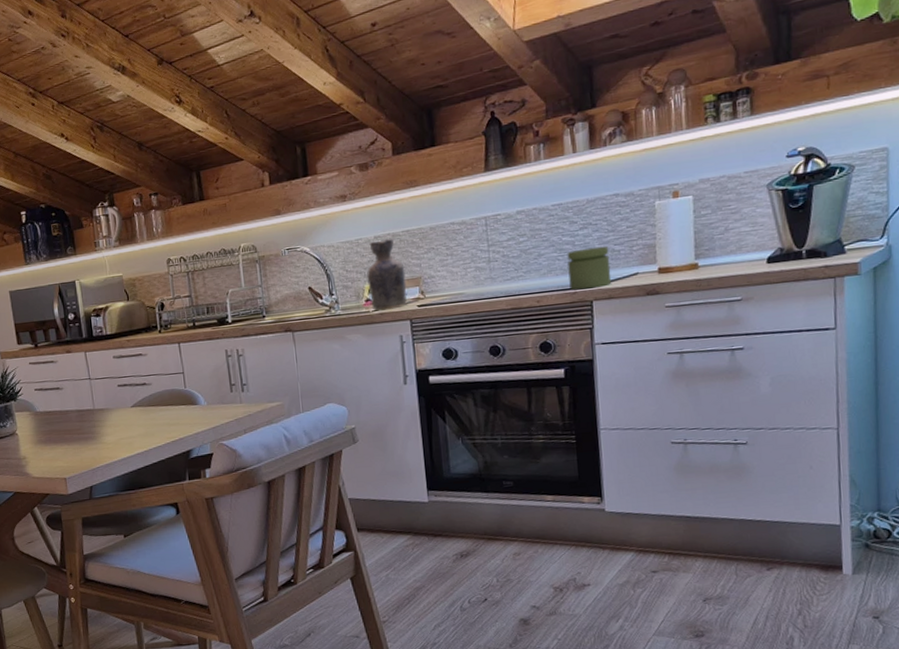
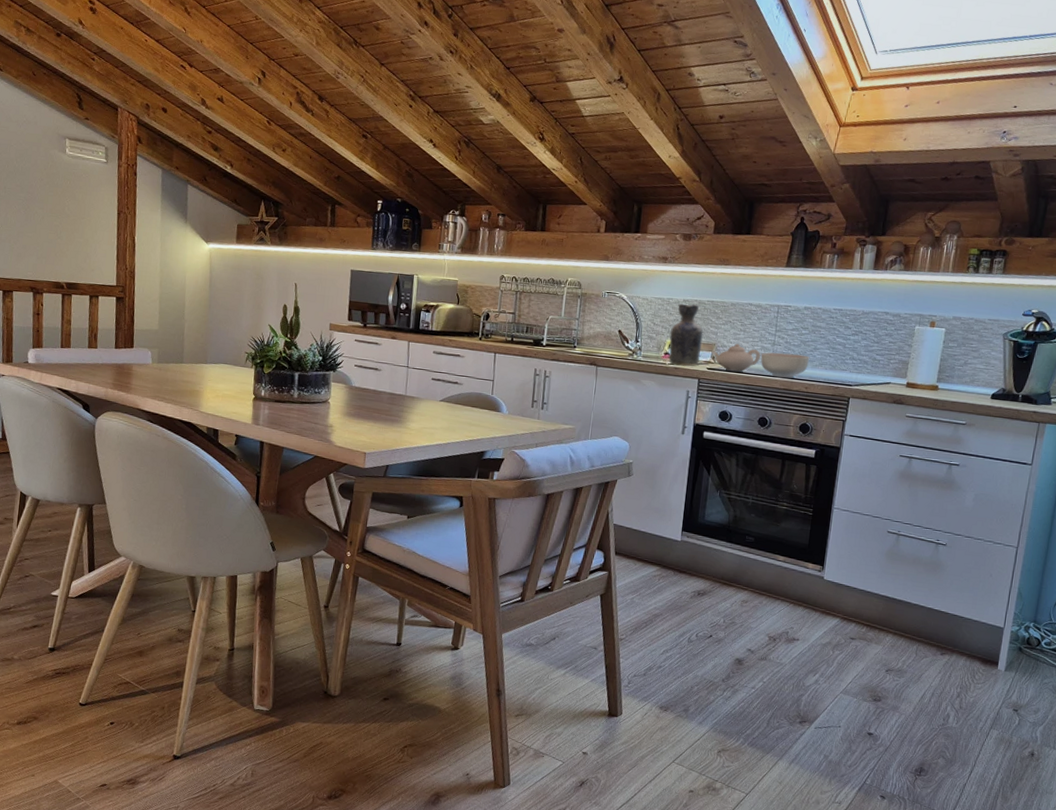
teapot: none [422,270,477,303] -> present [714,343,761,372]
bowl: none [476,265,536,298] -> present [760,352,810,379]
jar: present [567,246,612,291] -> none [834,351,872,388]

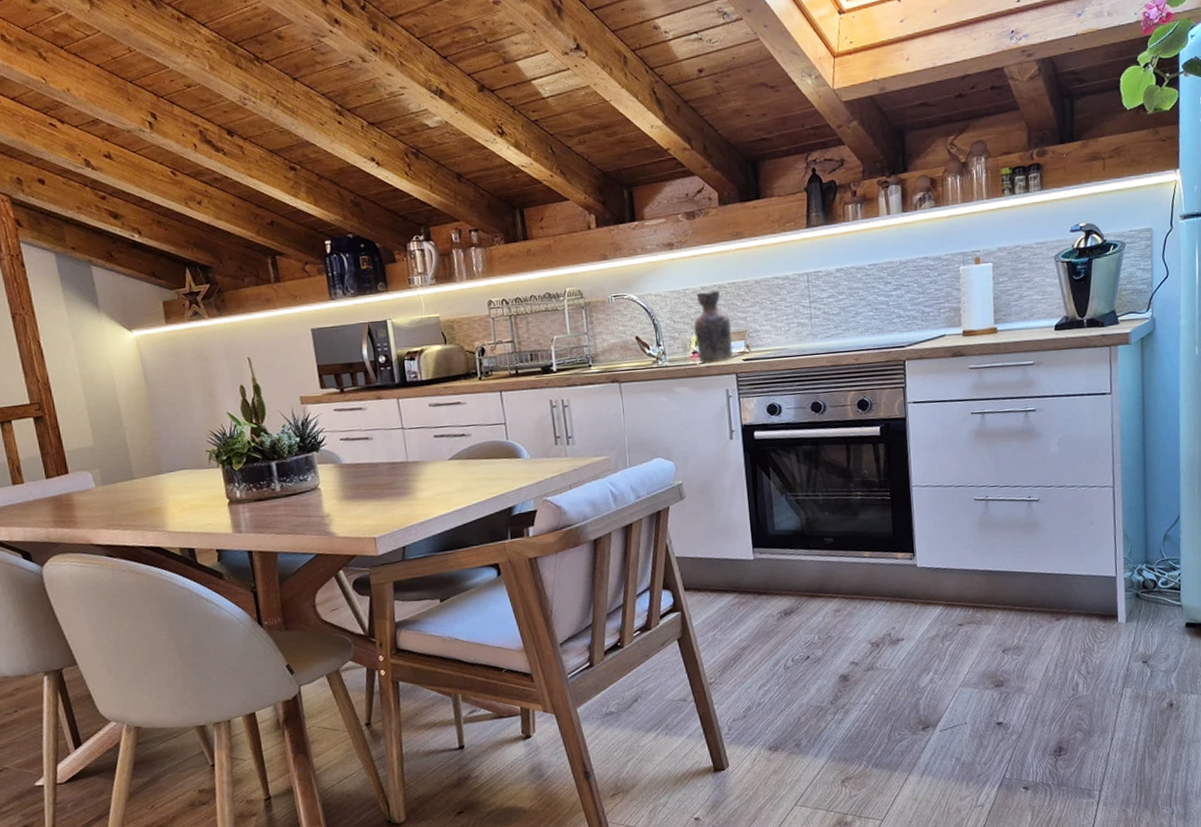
teapot: present [714,343,761,372] -> none [747,325,799,358]
bowl: present [760,352,810,379] -> none [799,323,854,355]

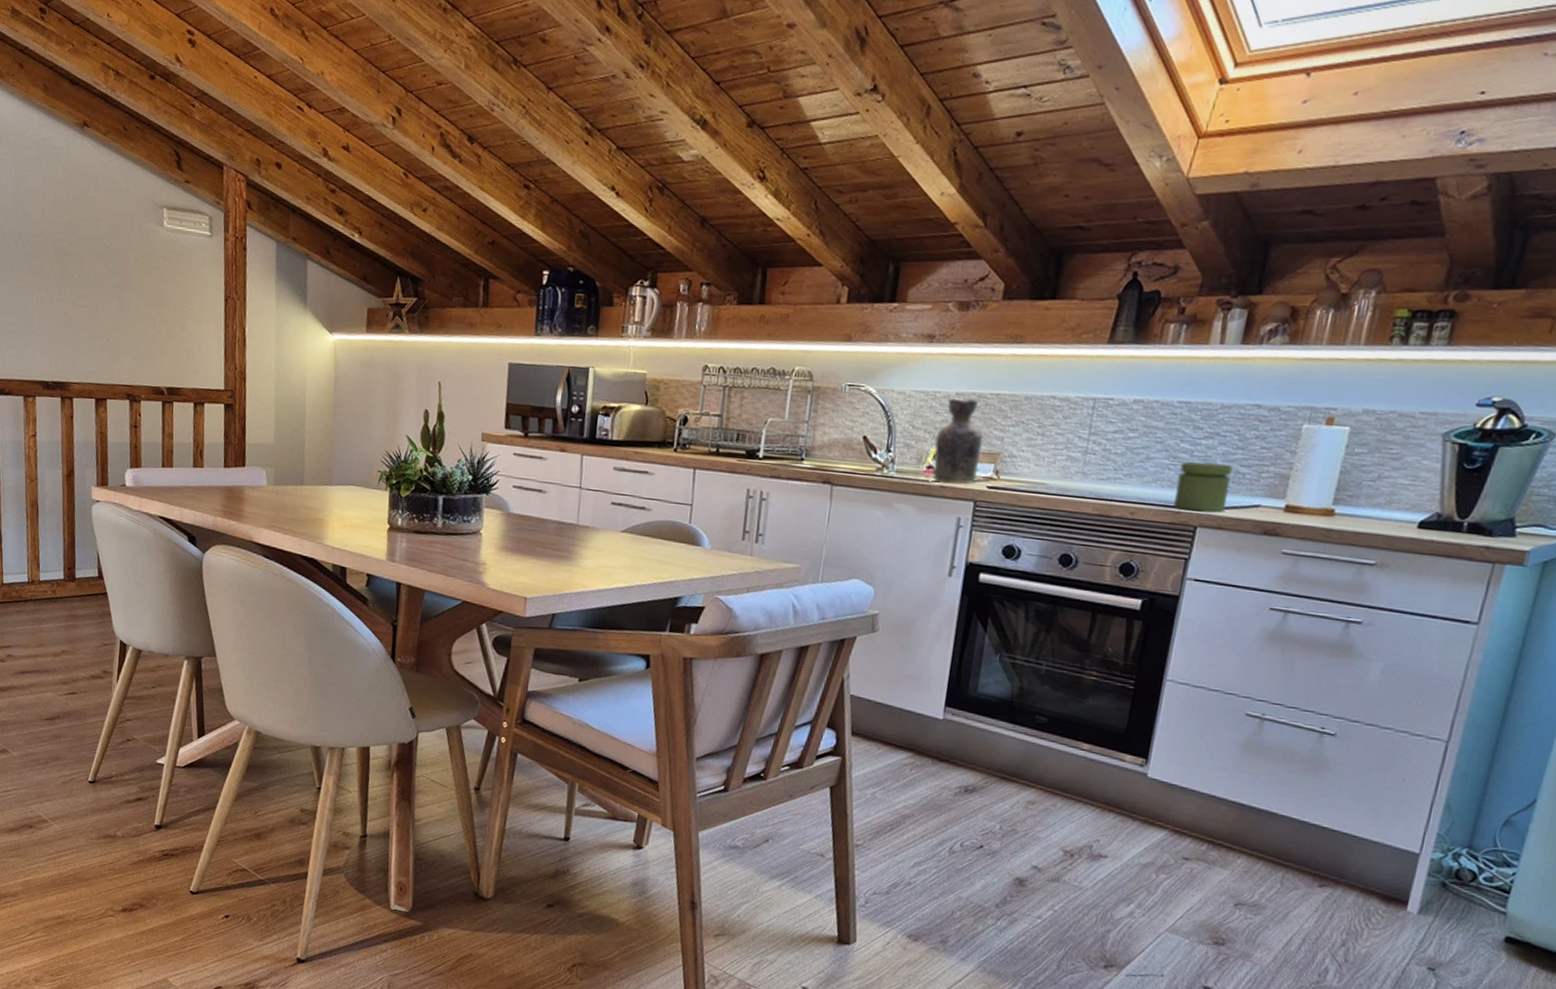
jar: none [882,307,922,350] -> present [1174,462,1233,513]

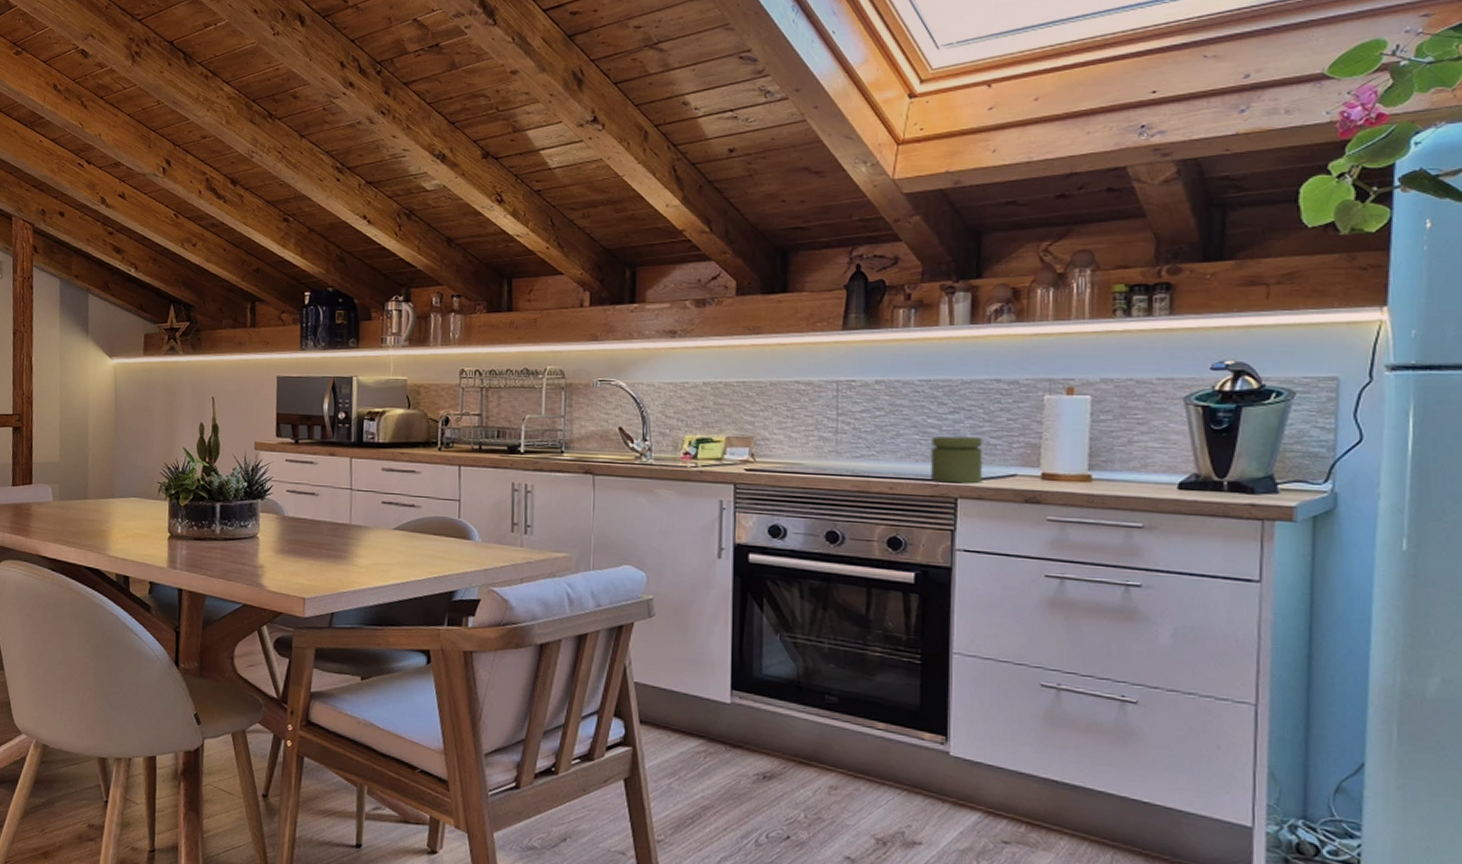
ceramic jug: present [933,398,984,486] -> none [688,387,735,470]

